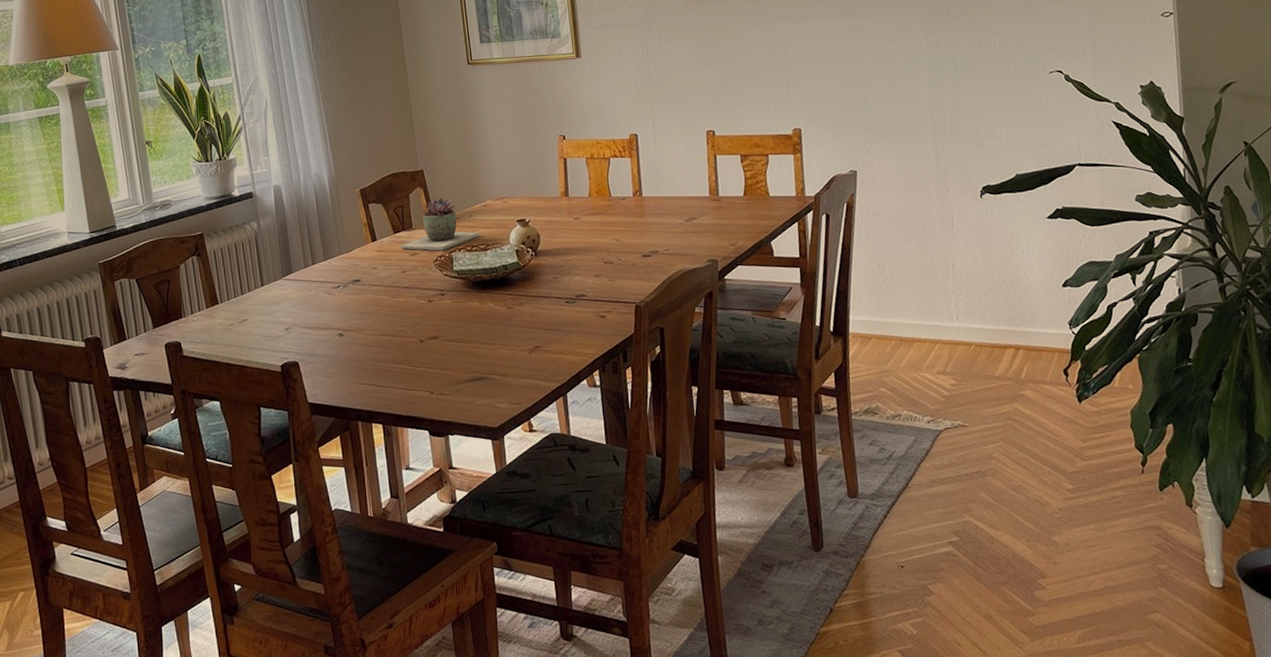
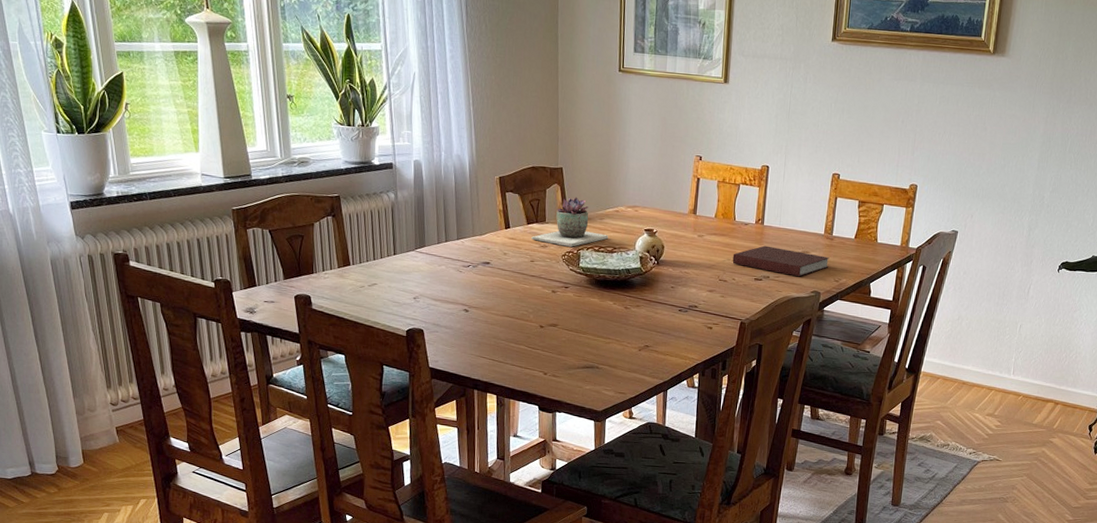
notebook: none [614,218,721,247] -> present [732,245,830,277]

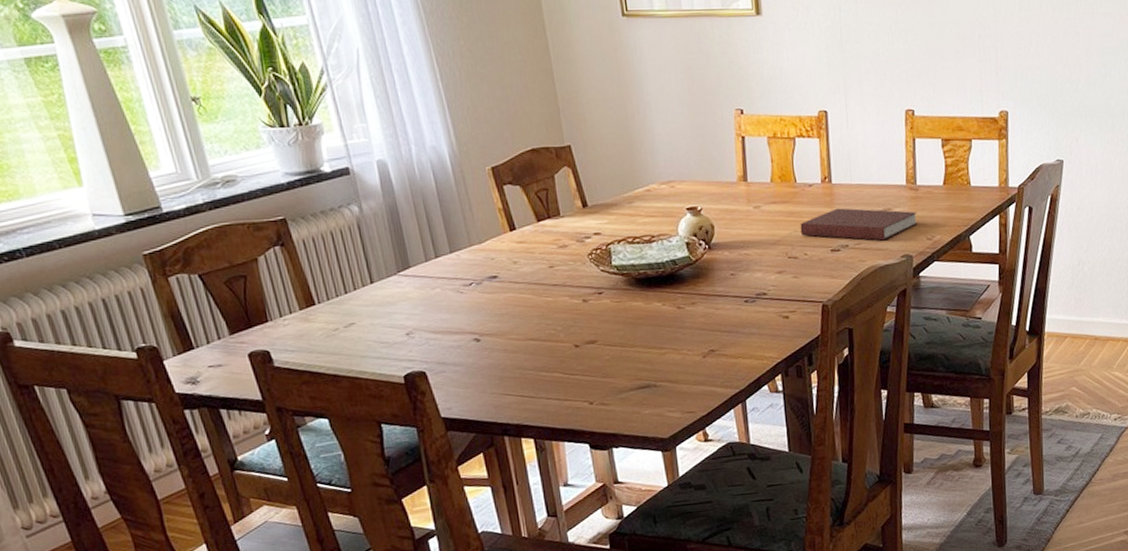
succulent plant: present [531,197,608,247] -> none [545,179,642,243]

